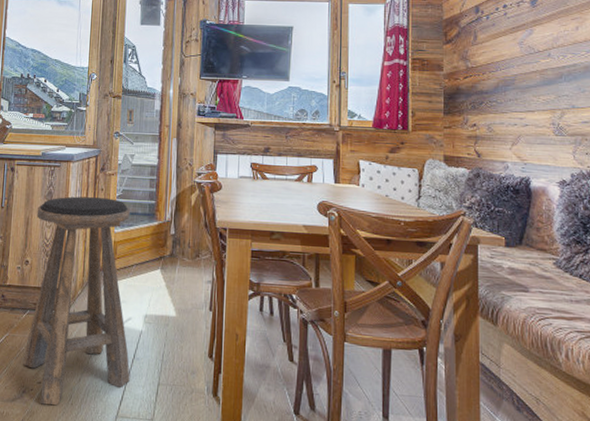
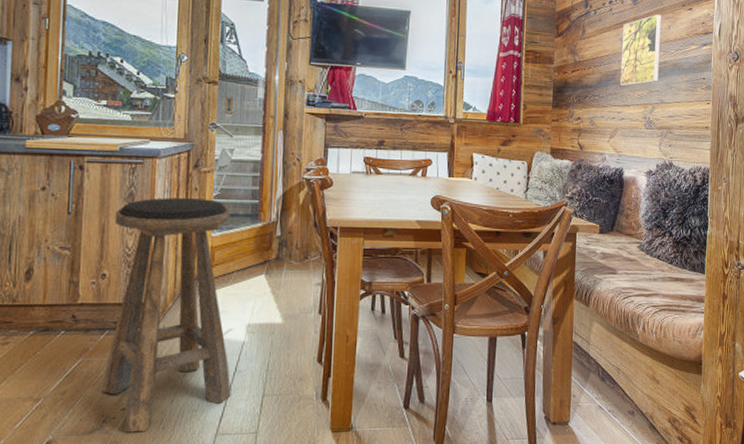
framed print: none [521,16,568,91] -> present [621,14,662,86]

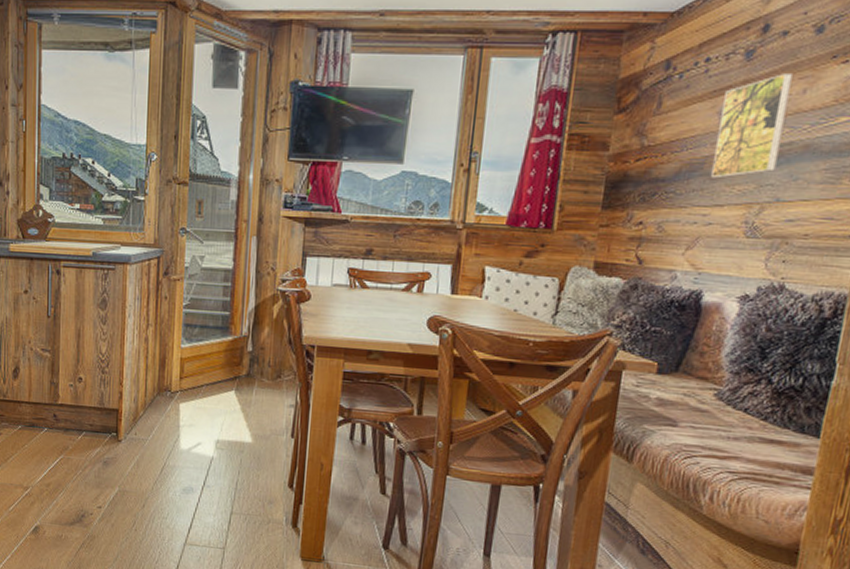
stool: present [102,198,231,433] -> none [81,305,200,531]

